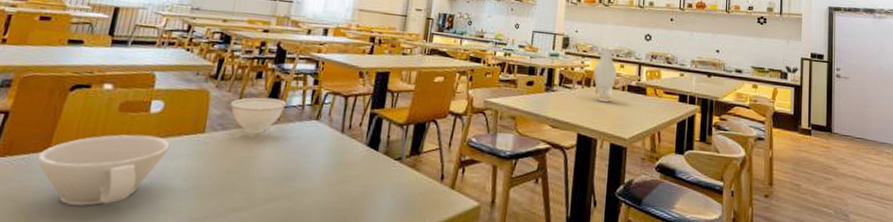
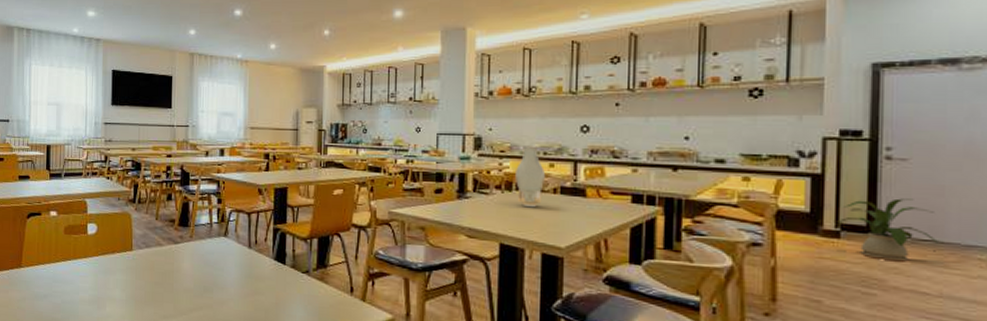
cup: present [37,134,171,206] -> none [15,253,107,311]
bowl: present [230,97,287,135] -> none [149,217,196,252]
house plant: none [809,106,865,155] -> present [837,198,938,264]

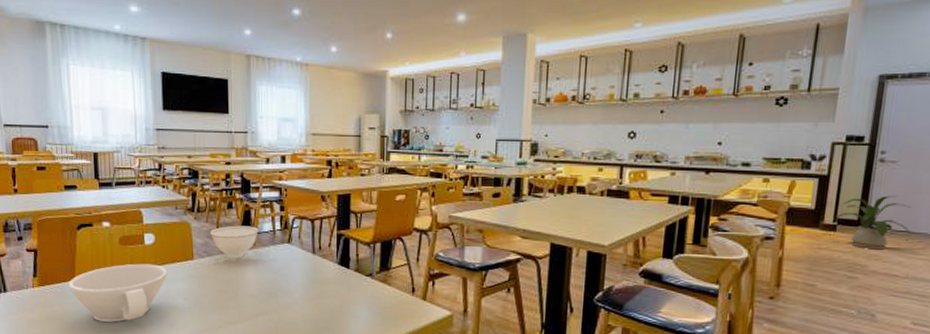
cup: none [15,253,107,311] -> present [68,263,168,322]
bowl: none [149,217,196,252] -> present [210,225,259,260]
vase: present [516,146,546,208] -> none [567,151,595,210]

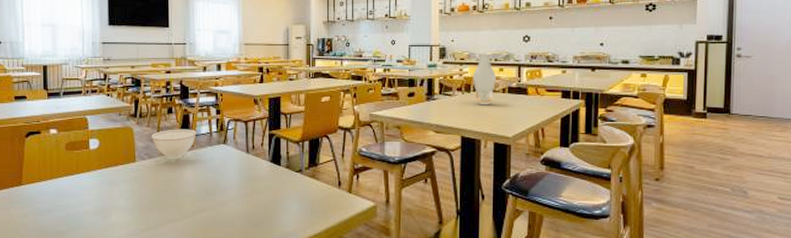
cup: present [68,263,168,322] -> none [15,167,111,224]
vase: none [567,151,595,210] -> present [473,54,497,106]
house plant: present [835,196,911,251] -> none [705,86,769,135]

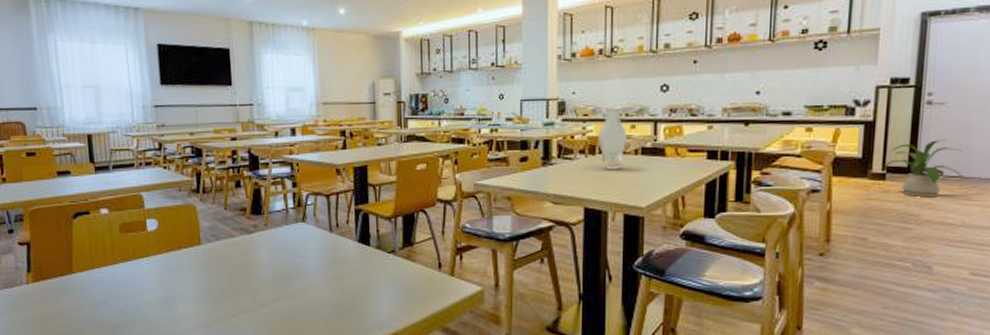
bowl: present [151,129,197,161] -> none [218,205,270,243]
house plant: none [705,86,769,135] -> present [884,139,964,199]

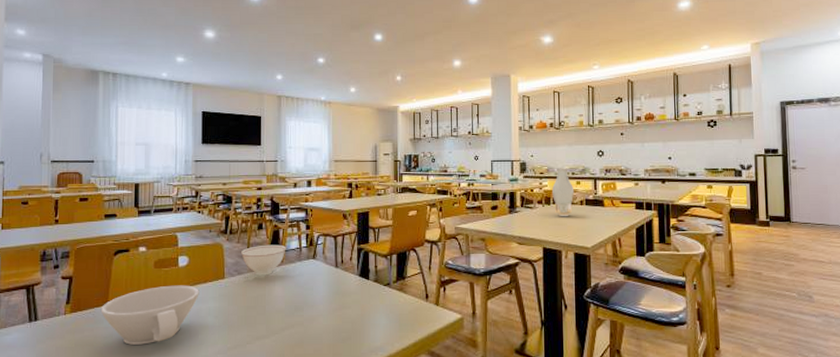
cup: none [65,252,174,317] -> present [100,285,199,345]
bowl: none [218,205,270,243] -> present [241,244,286,277]
house plant: present [884,139,964,199] -> none [767,196,826,242]

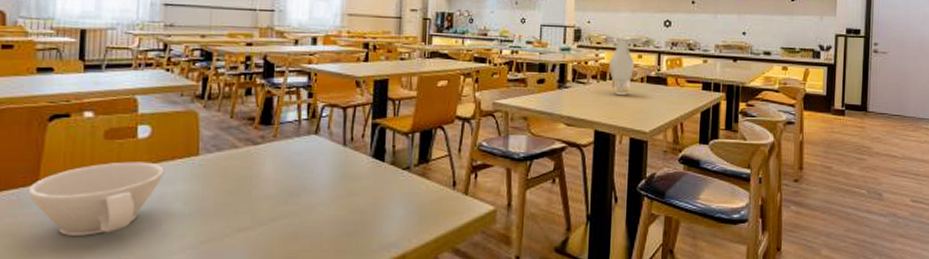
bowl: present [241,244,286,277] -> none [222,114,281,154]

